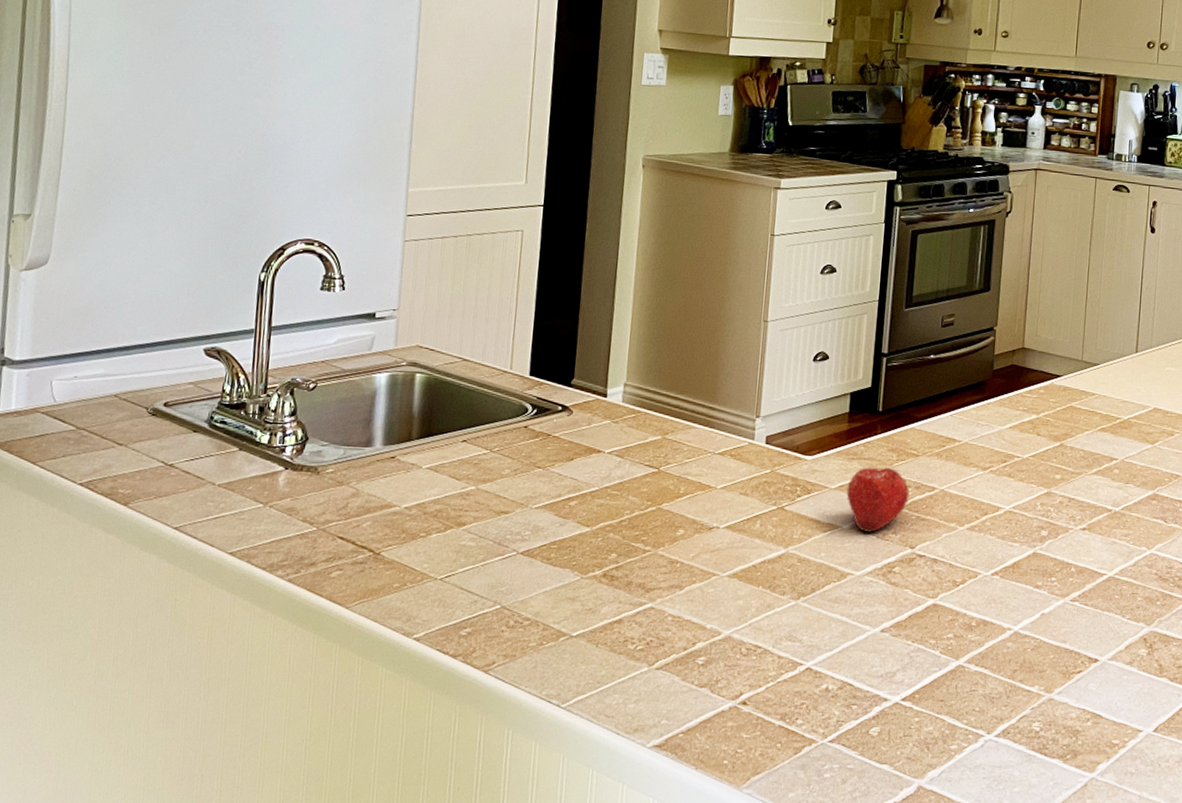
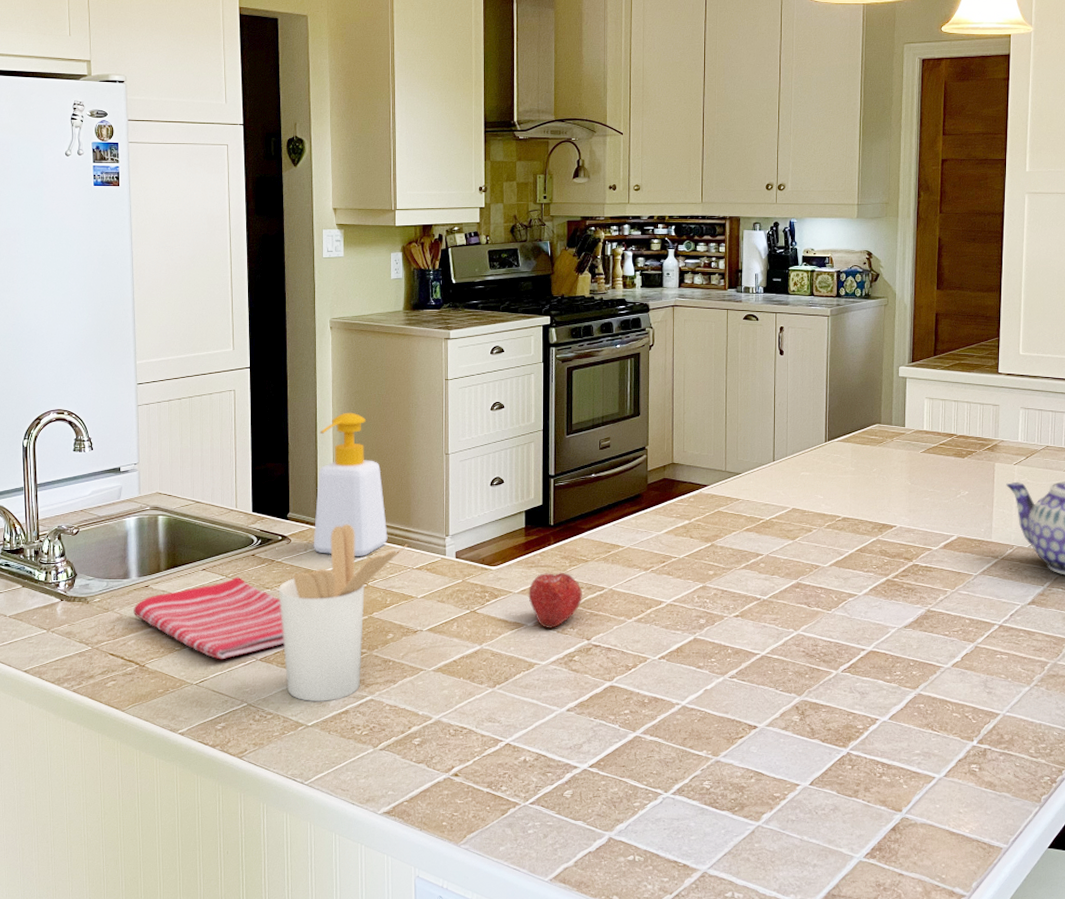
dish towel: none [373,451,554,551] -> present [133,576,284,660]
utensil holder: none [550,396,711,608] -> present [278,524,408,702]
soap bottle: none [598,265,689,437] -> present [313,412,388,557]

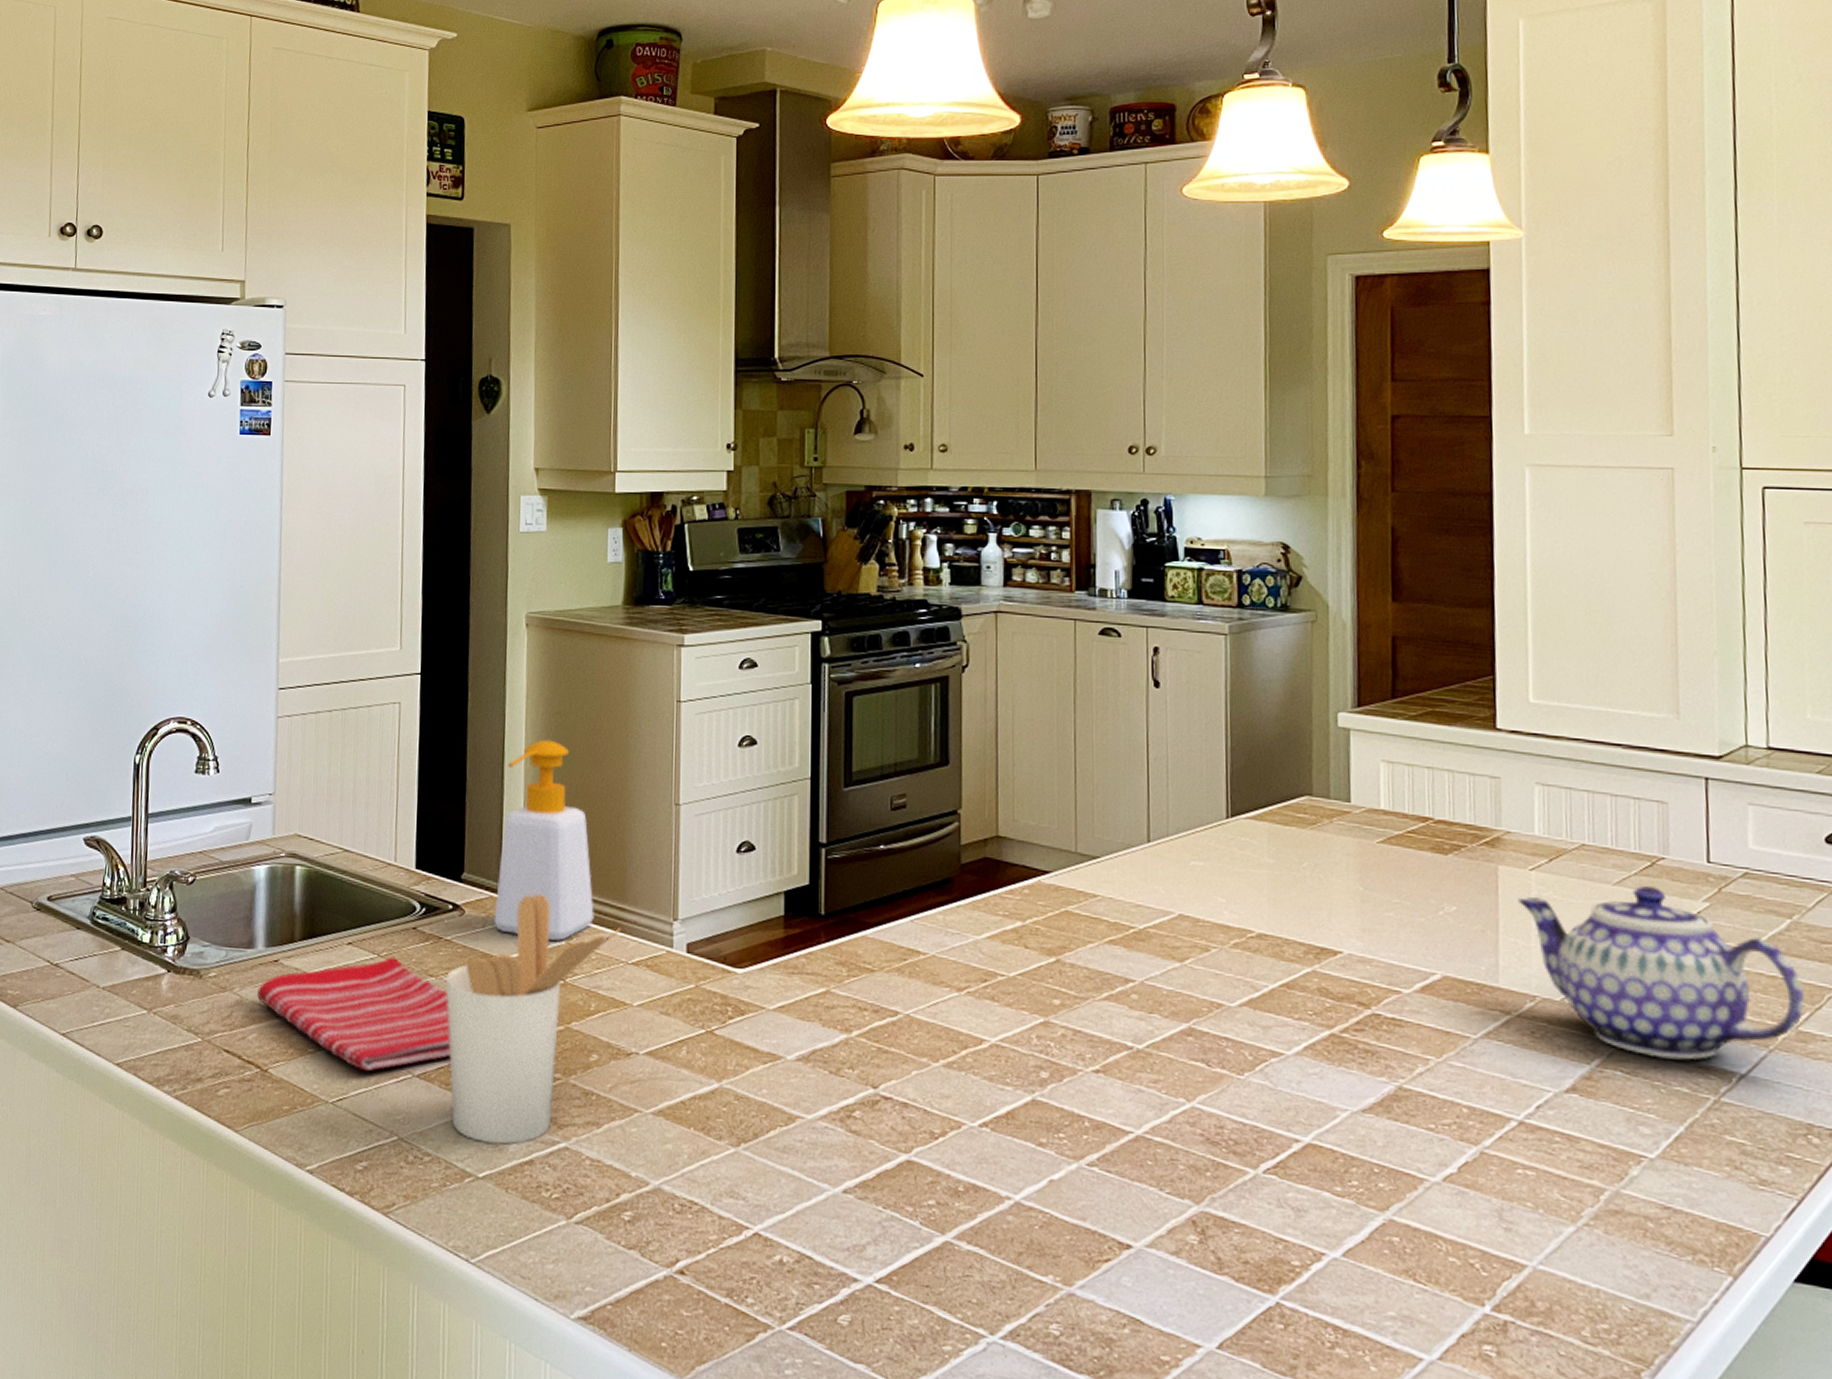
fruit: present [528,572,582,628] -> none [788,984,866,1066]

